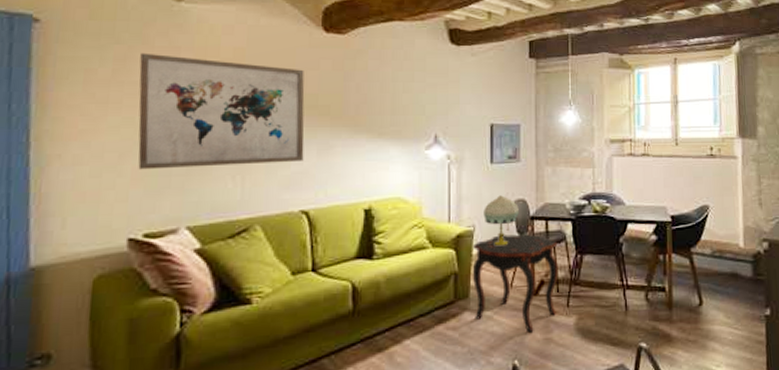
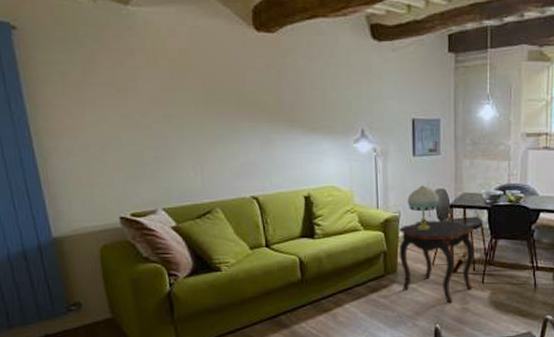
wall art: present [138,52,305,170] -> none [102,55,250,160]

